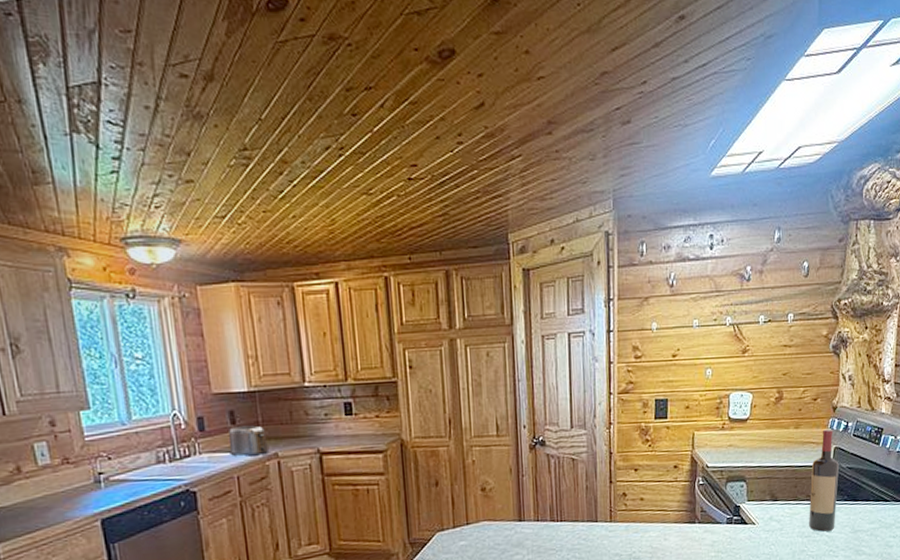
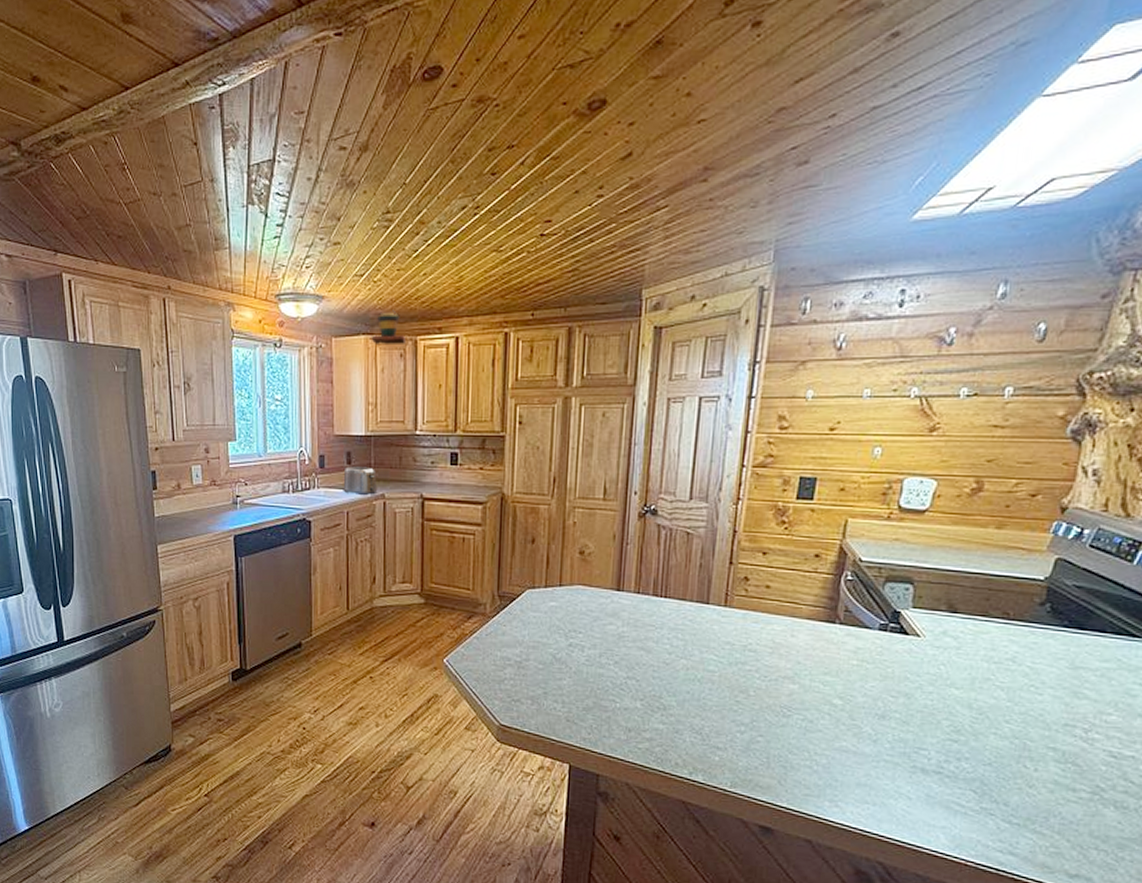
decorative basket: none [244,255,282,294] -> present [372,310,406,346]
wine bottle: present [808,429,840,532] -> none [1000,534,1062,661]

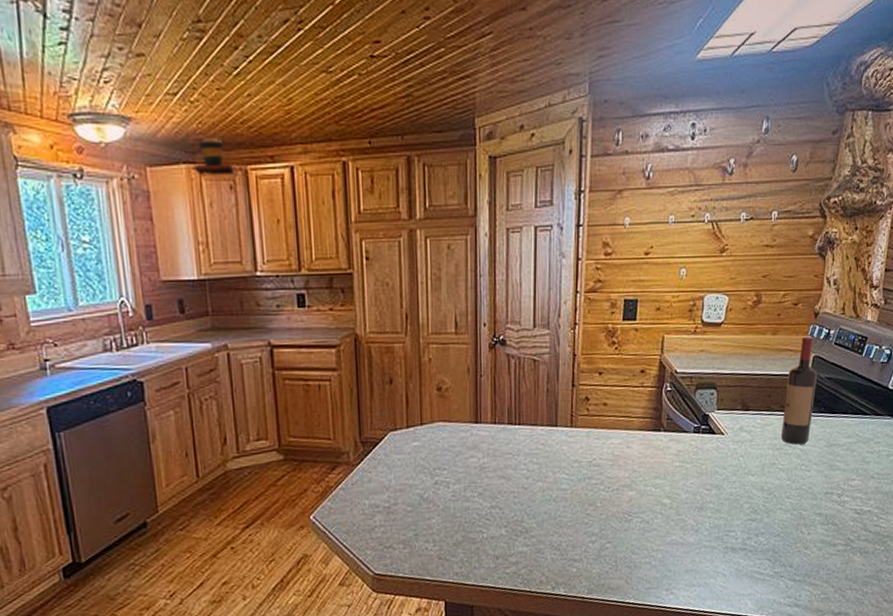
toaster: present [343,466,377,496] -> none [177,315,218,349]
wine bottle: none [1000,534,1062,661] -> present [780,336,818,445]

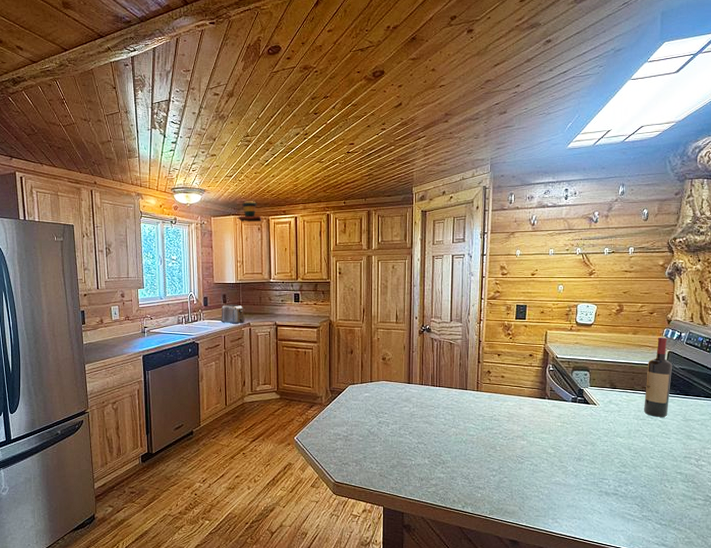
toaster: none [177,315,218,349] -> present [221,304,244,325]

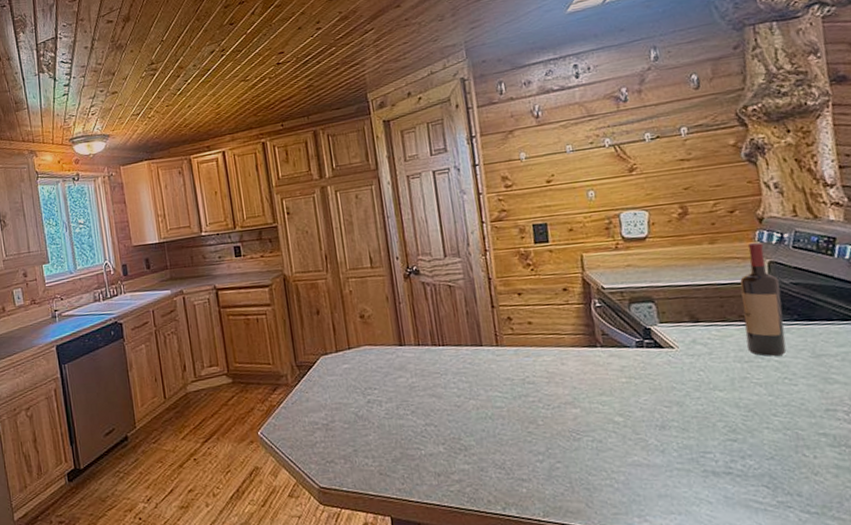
toaster: present [221,304,244,325] -> none [145,269,175,295]
decorative basket: present [239,199,261,223] -> none [153,138,182,168]

